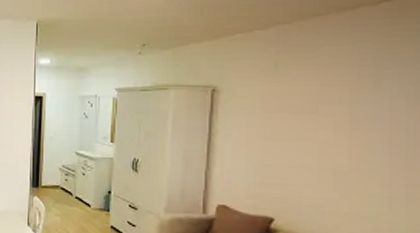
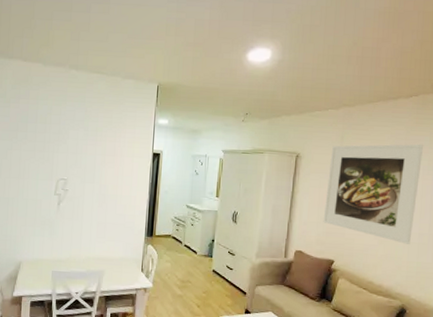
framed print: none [254,64,406,199] -> present [323,144,424,244]

